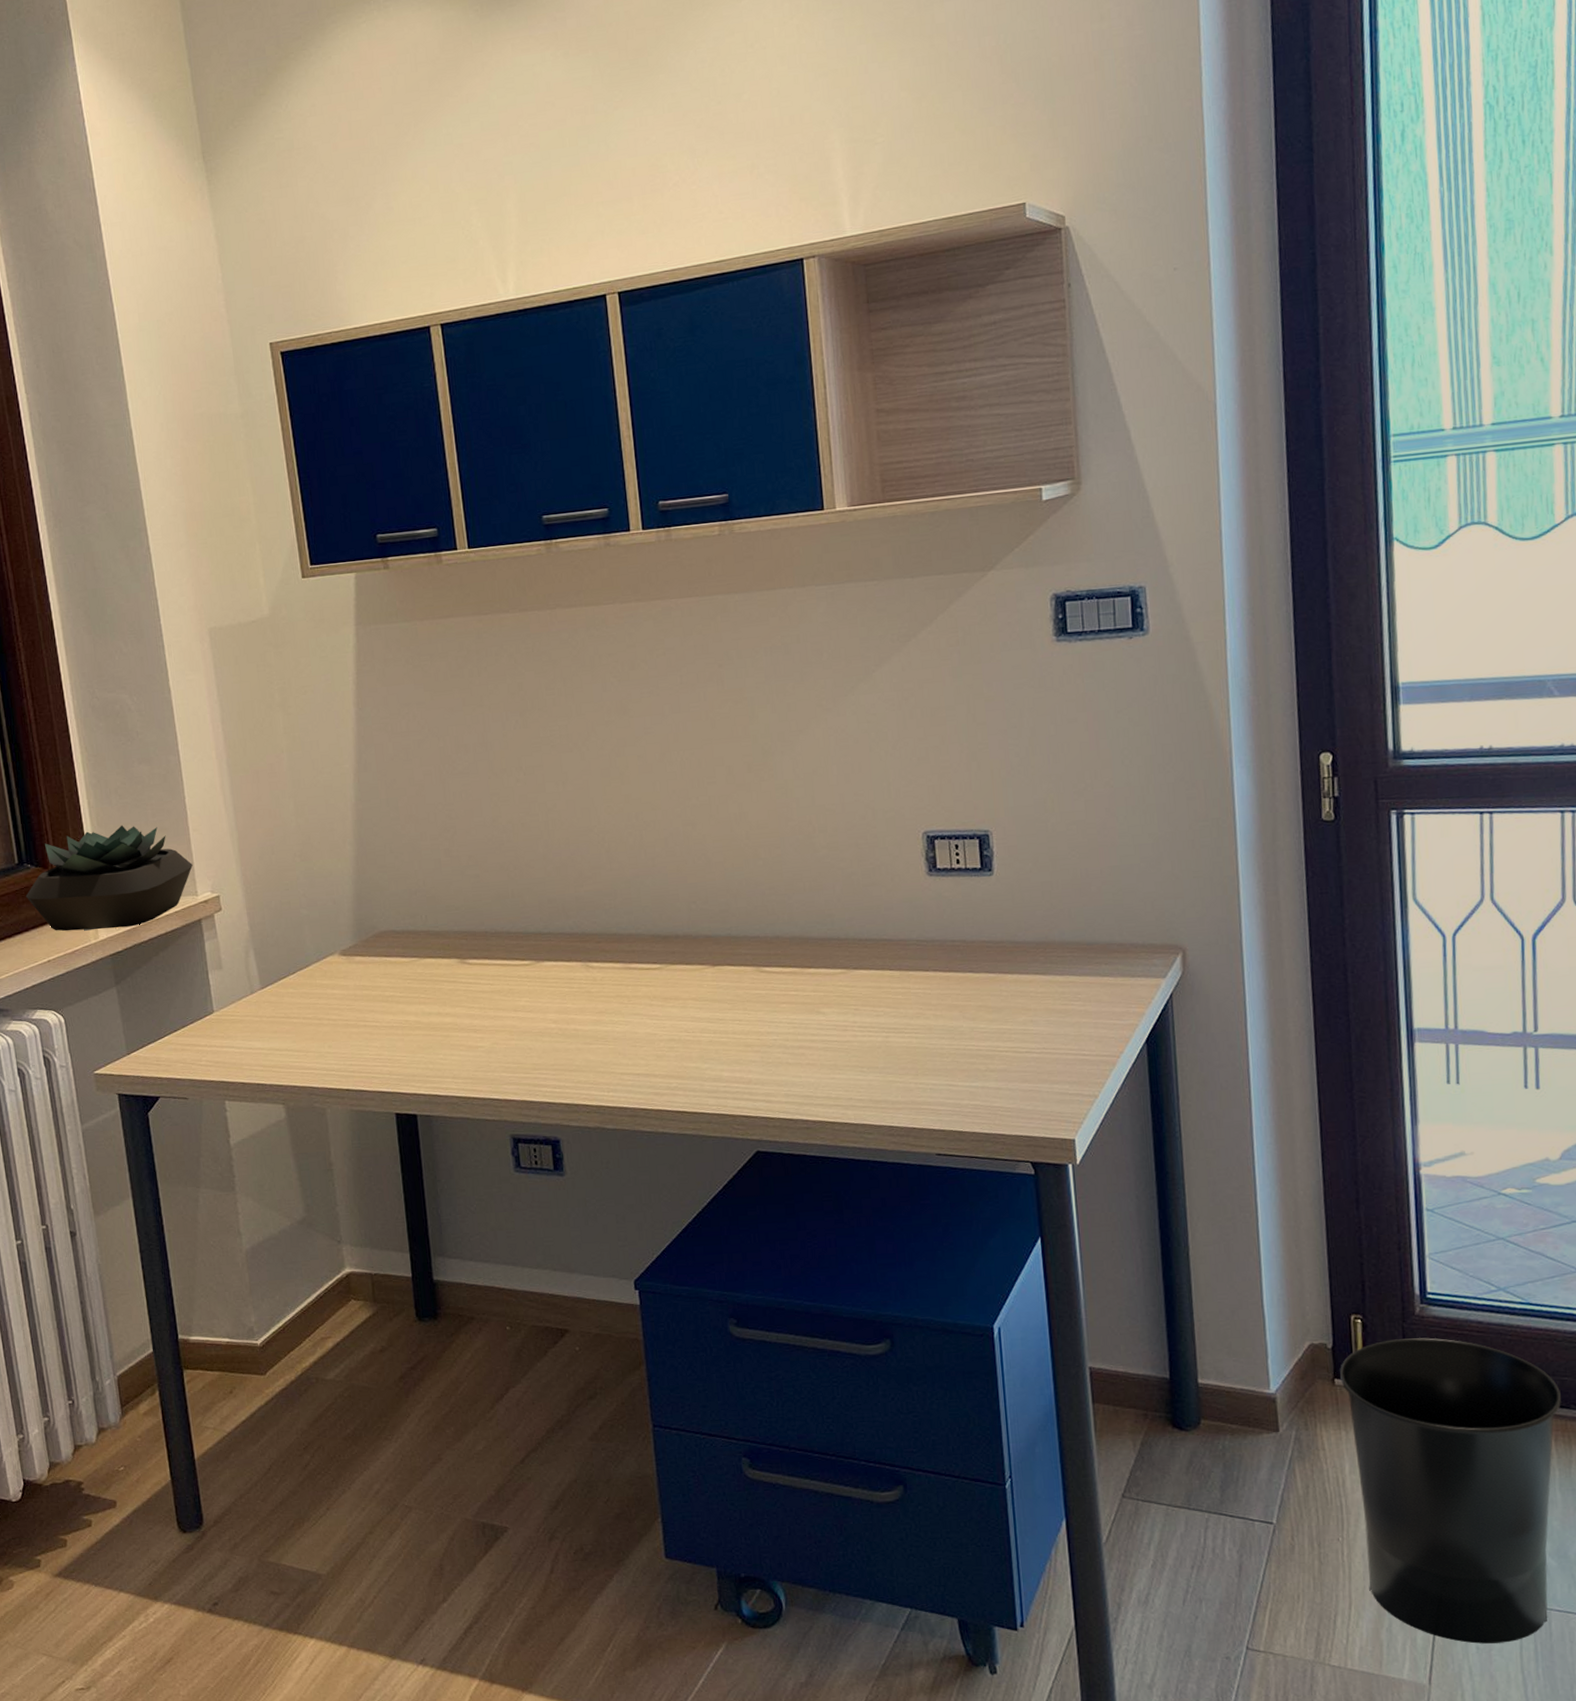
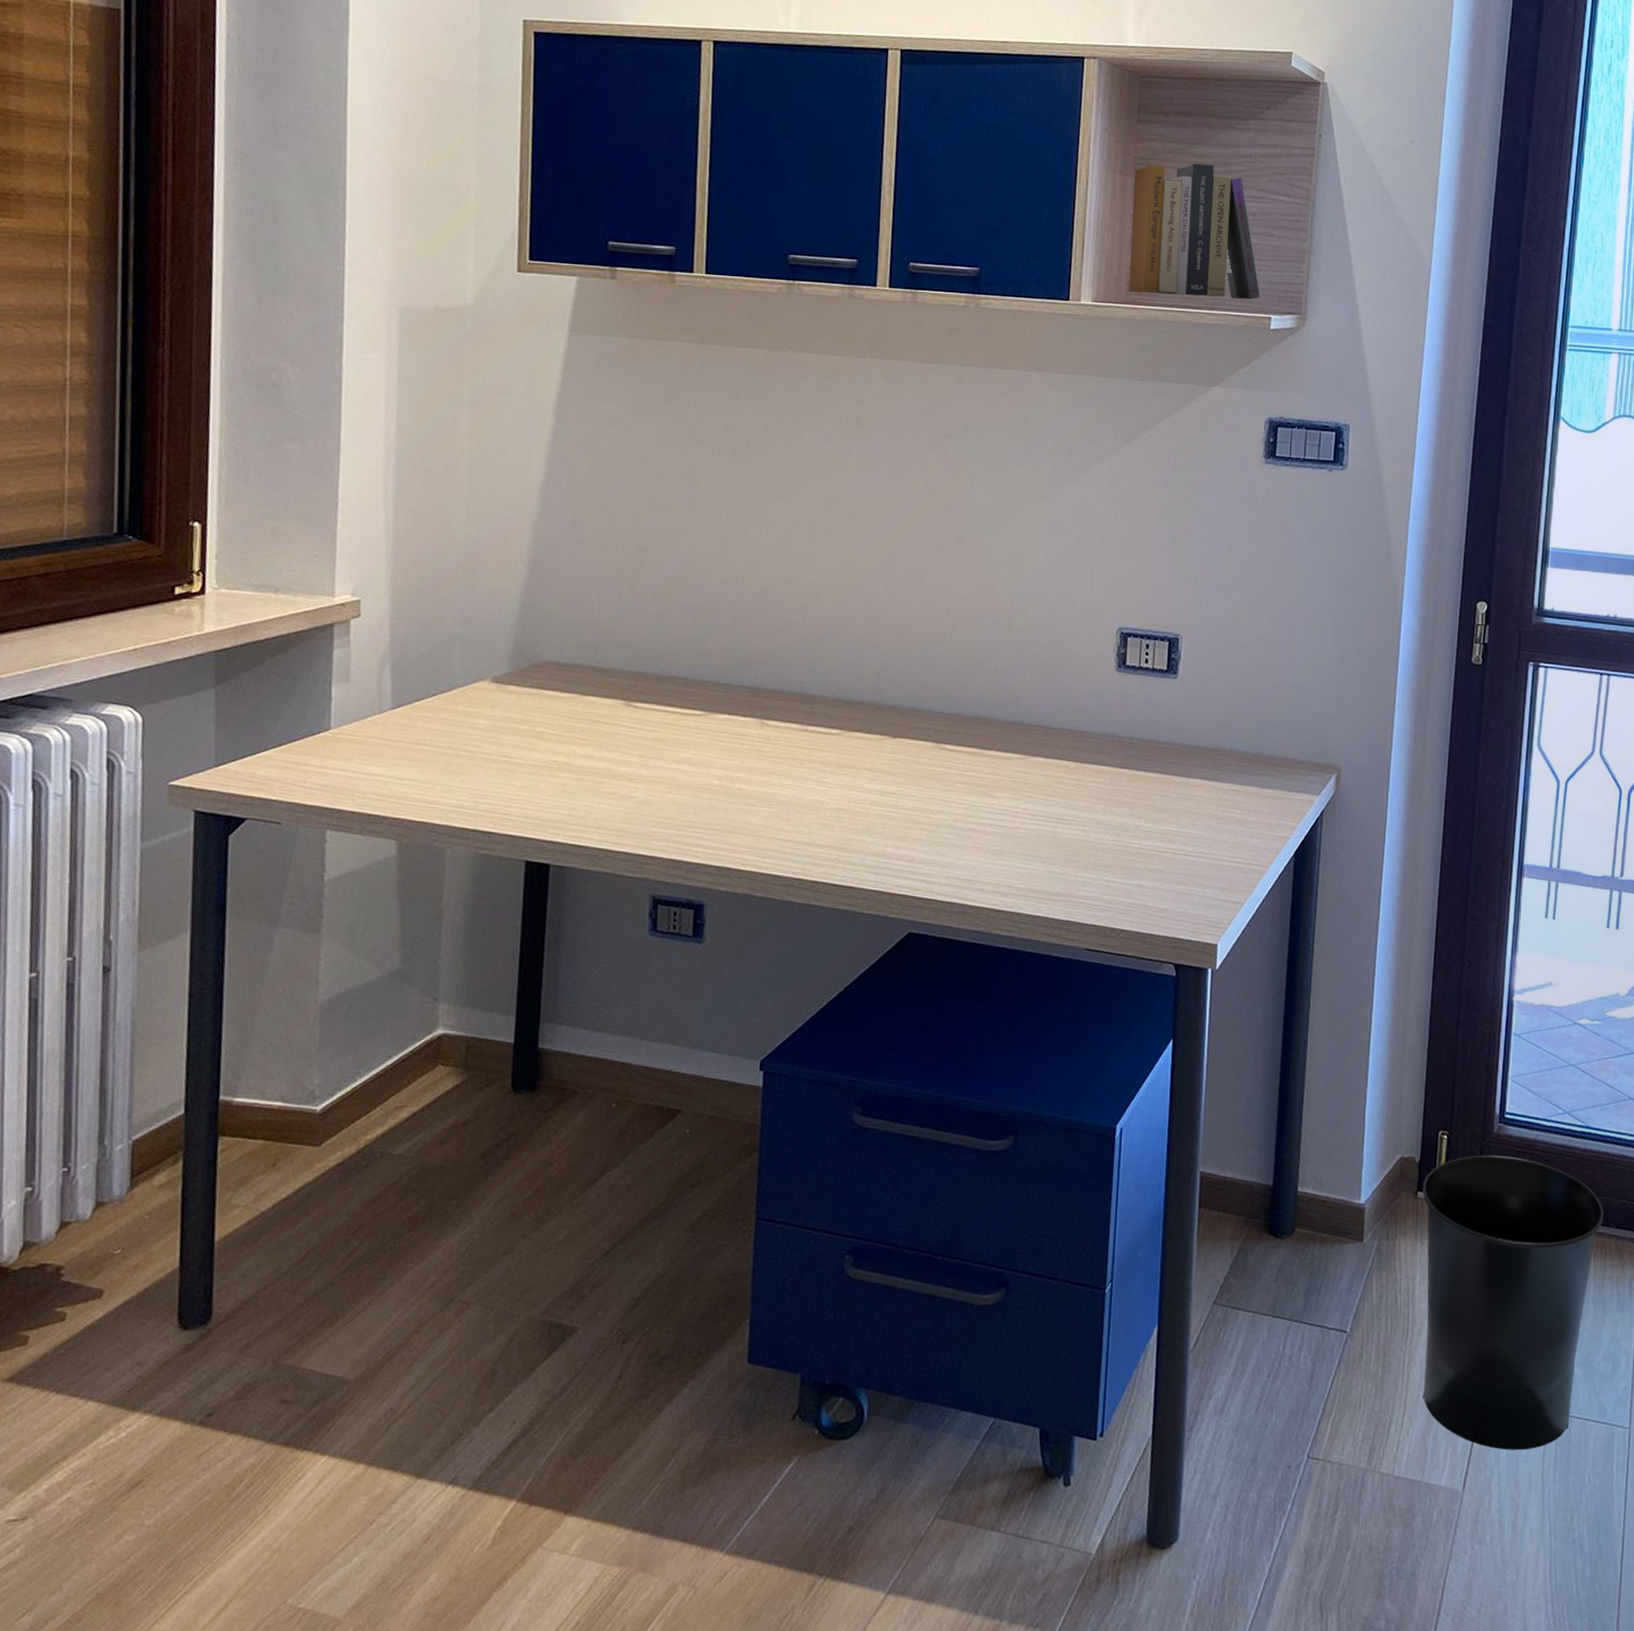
succulent plant: present [26,825,194,931] -> none [120,506,335,622]
books: none [873,340,1026,490] -> present [1129,163,1260,300]

